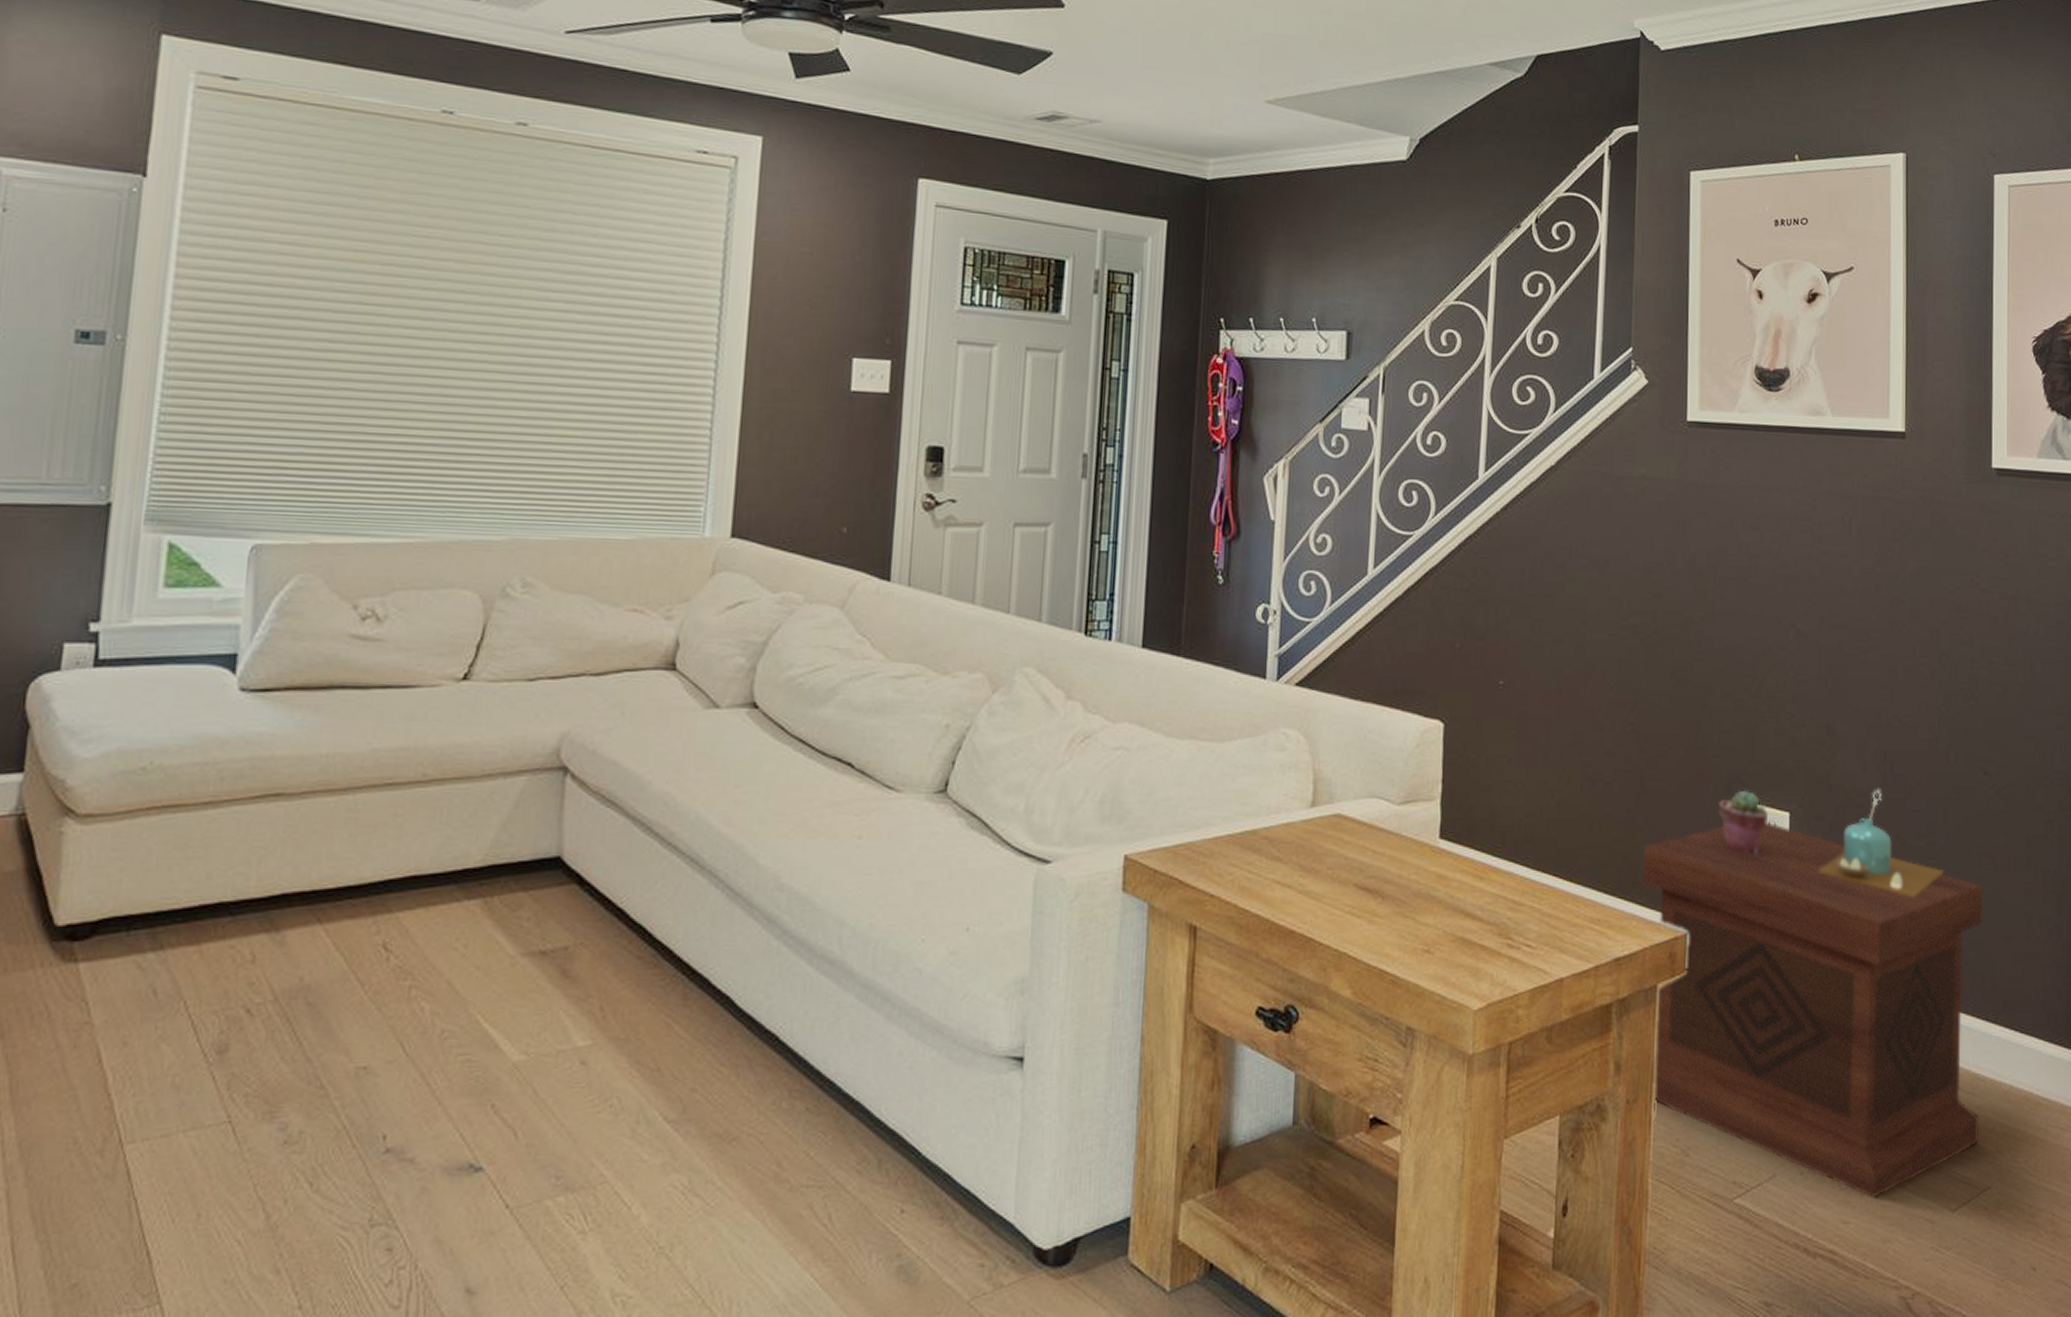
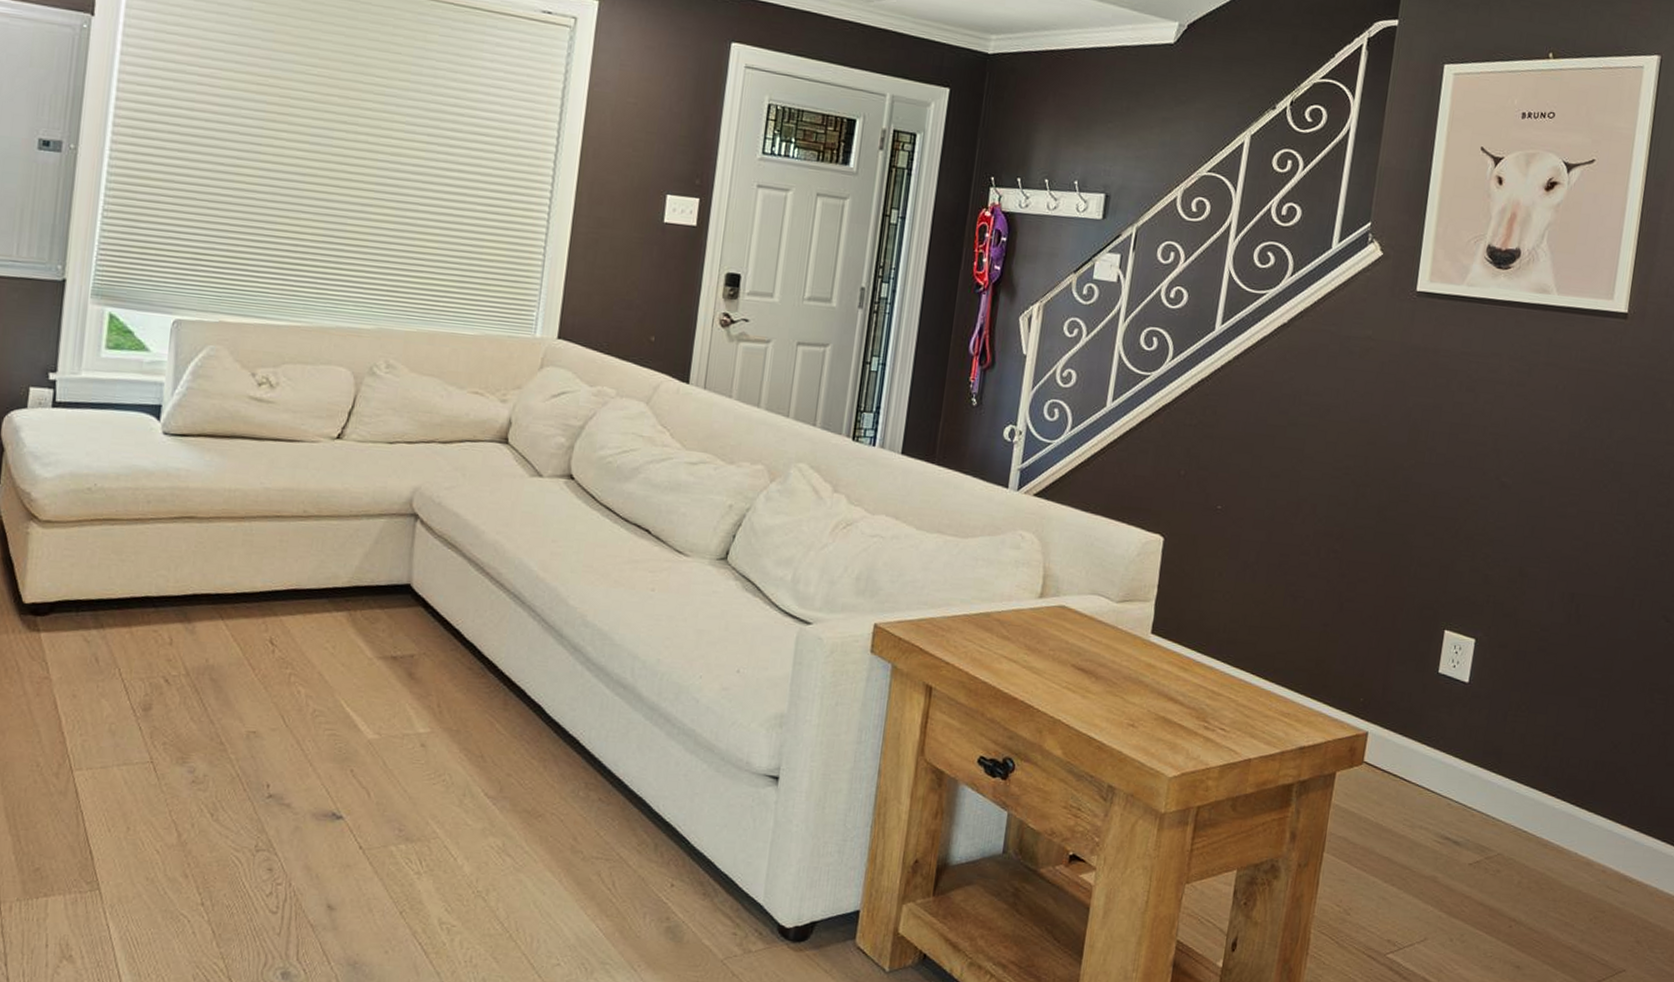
side table: present [1642,822,1983,1198] -> none [1322,645,1652,968]
potted succulent: present [1718,790,1768,854] -> none [1409,616,1455,672]
candle: present [1817,788,1945,898] -> none [1495,625,1617,722]

